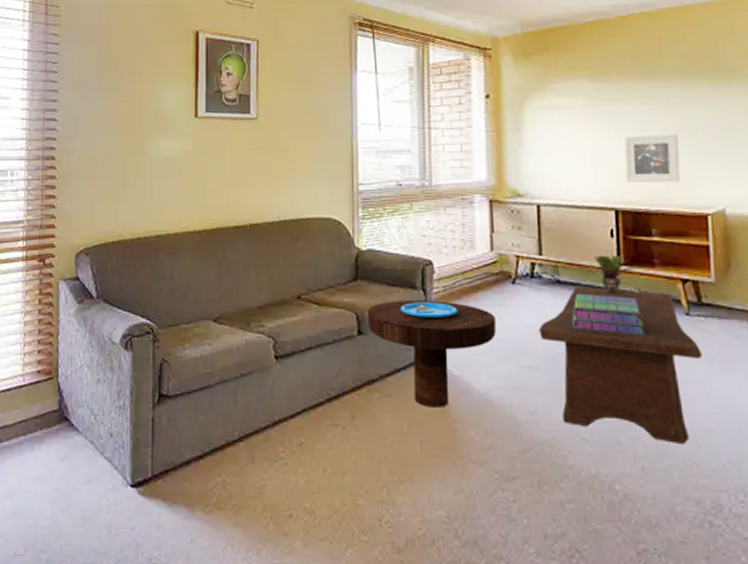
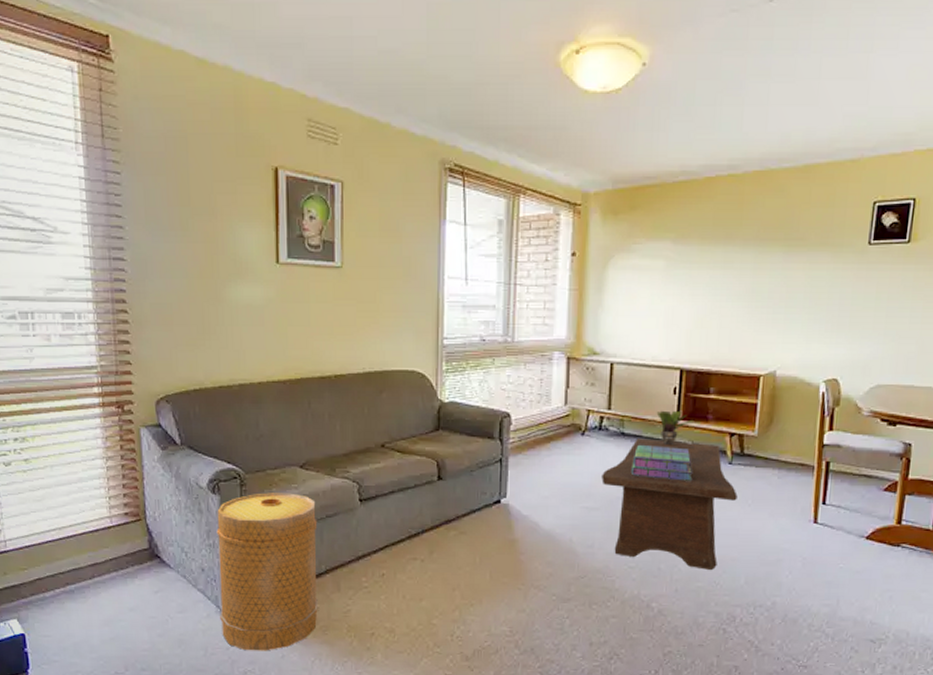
basket: none [126,349,231,534] -> present [216,493,318,651]
side table: present [366,301,496,408] -> none [446,449,564,543]
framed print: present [624,134,681,183] -> none [693,299,745,346]

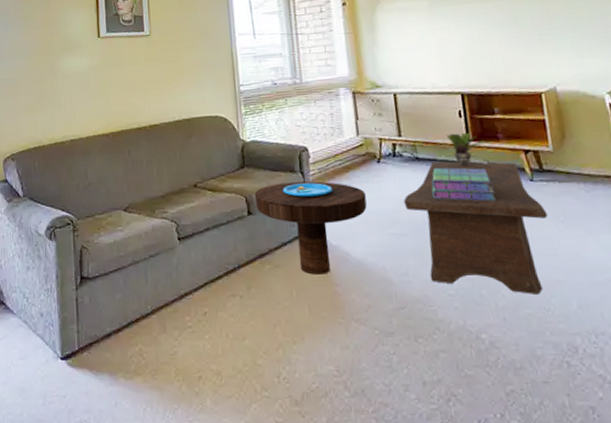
basket: present [216,493,318,651] -> none [53,235,147,399]
side table: none [446,449,564,543] -> present [254,181,367,275]

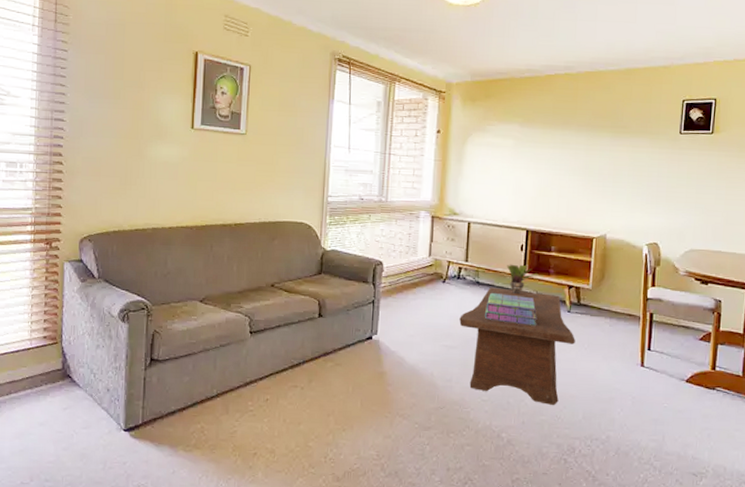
side table: present [254,181,367,275] -> none [326,291,427,375]

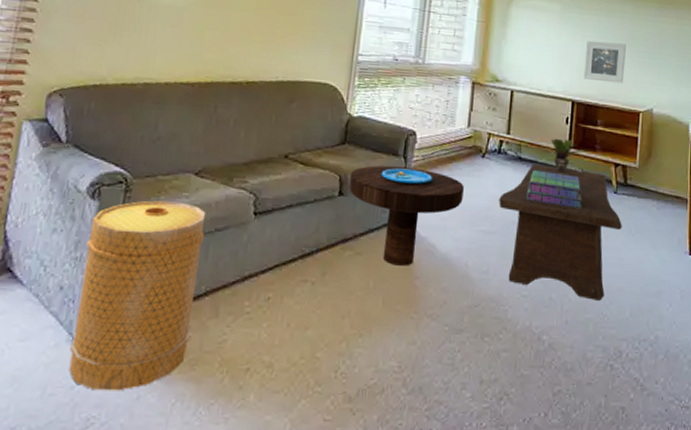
basket: none [120,323,212,467] -> present [68,200,206,391]
side table: none [326,291,427,375] -> present [348,165,464,266]
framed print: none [537,172,580,212] -> present [583,40,626,84]

